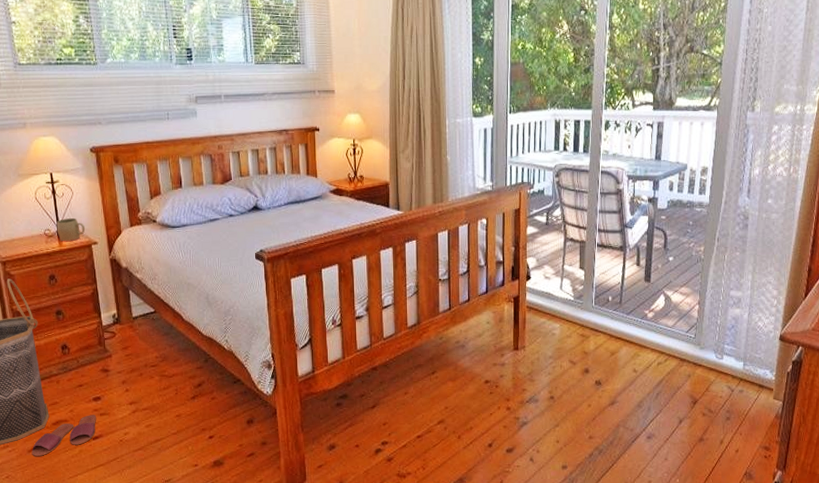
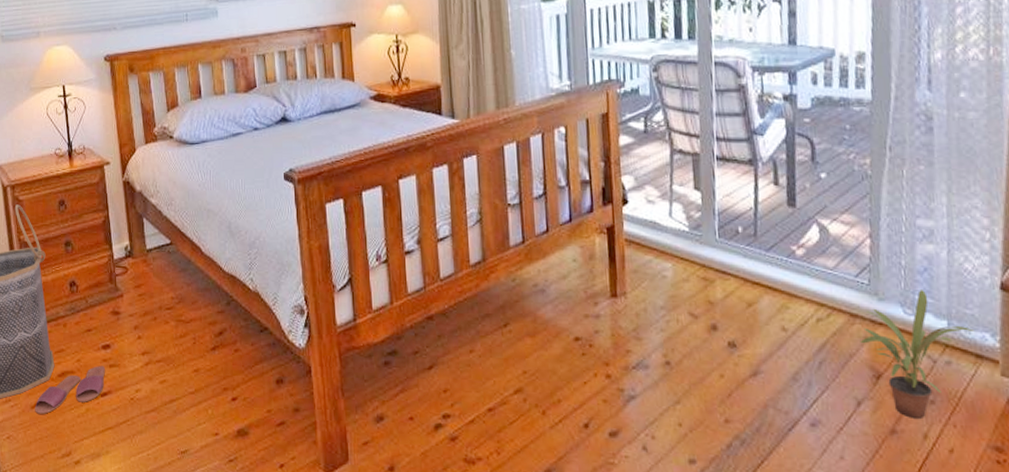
mug: present [56,218,85,242] -> none [68,135,97,163]
potted plant: none [685,341,760,430] -> present [860,290,975,418]

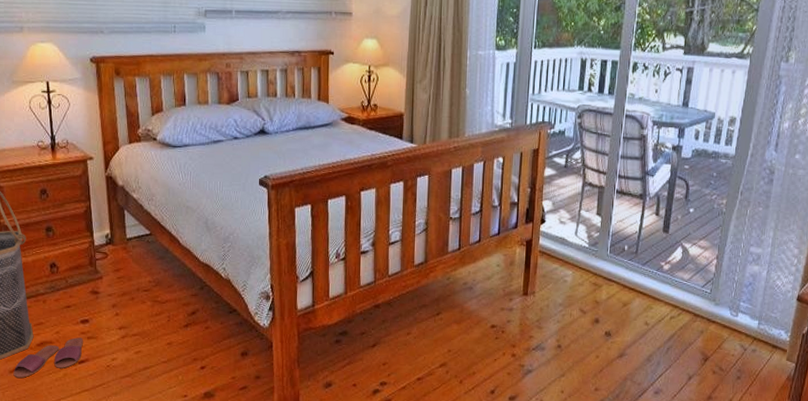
potted plant: present [860,290,975,418] -> none [697,298,776,389]

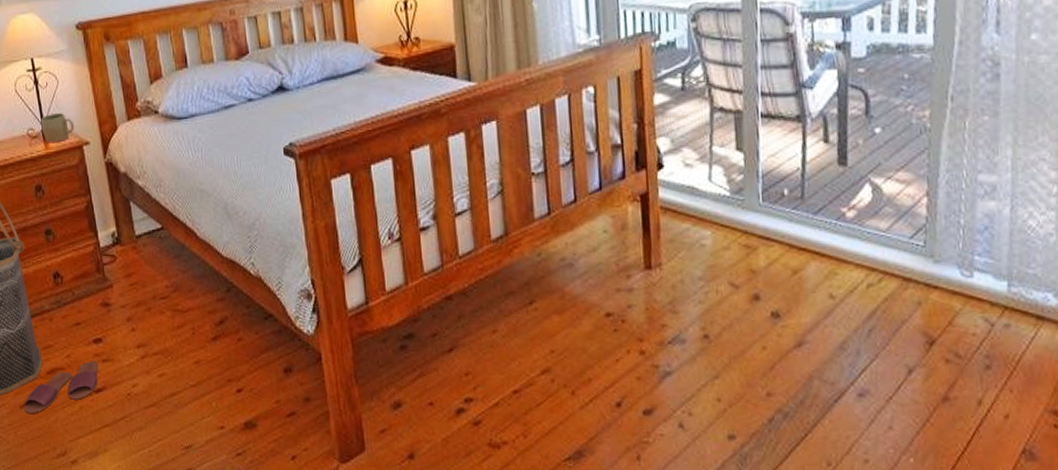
mug: none [51,130,80,156] -> present [41,113,74,144]

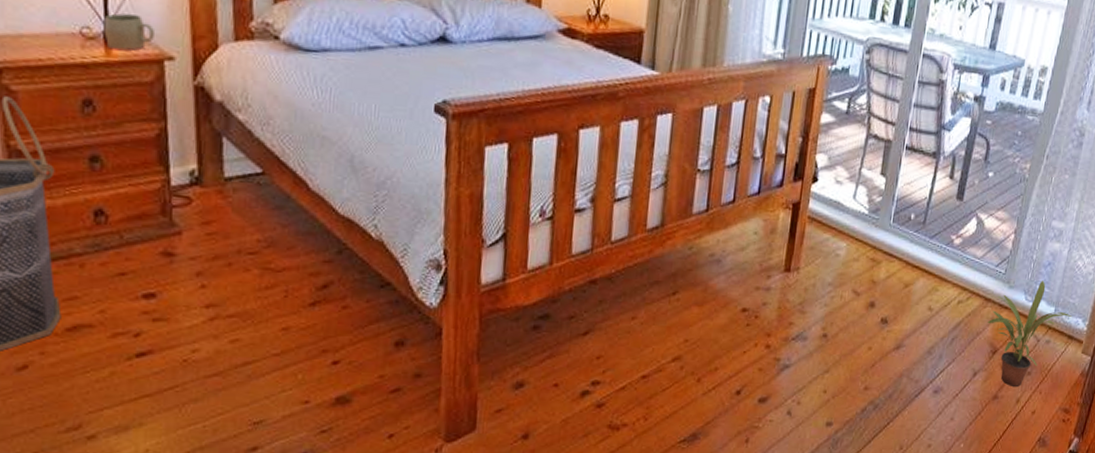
slippers: present [24,361,98,413] -> none [23,319,145,378]
potted plant: none [913,250,1037,384] -> present [987,281,1073,386]

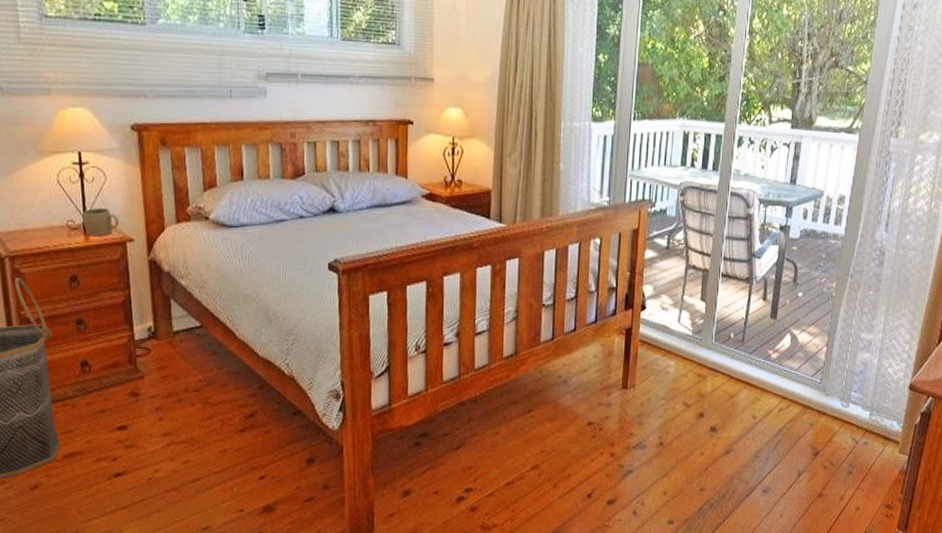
potted plant: present [987,281,1073,386] -> none [807,388,888,485]

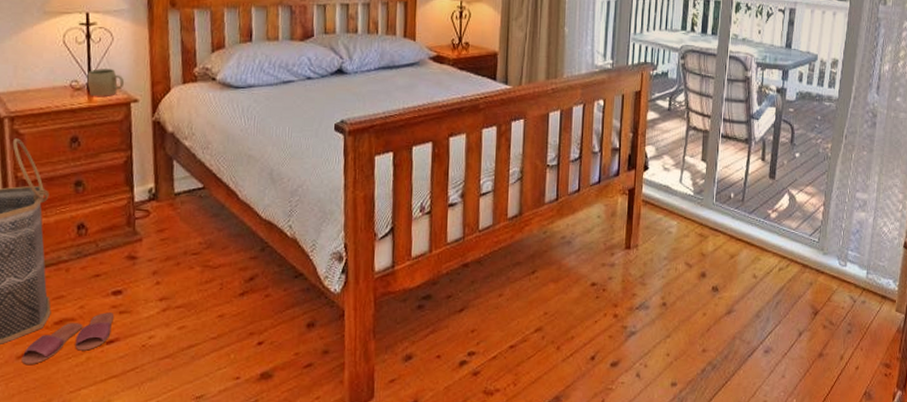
slippers: none [35,447,120,495] -> present [21,312,114,364]

